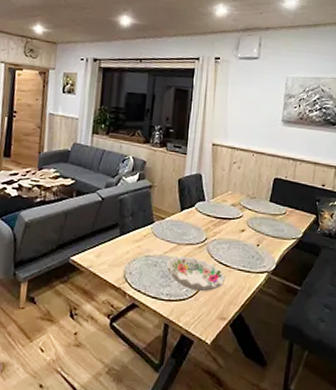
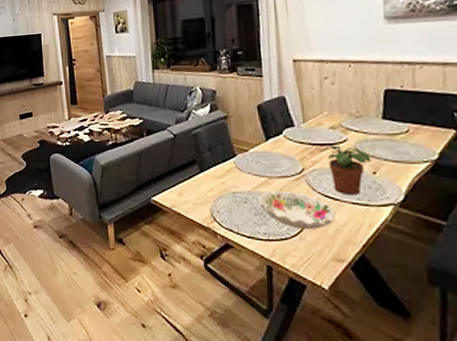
potted plant: none [221,219,258,263] -> present [319,145,372,195]

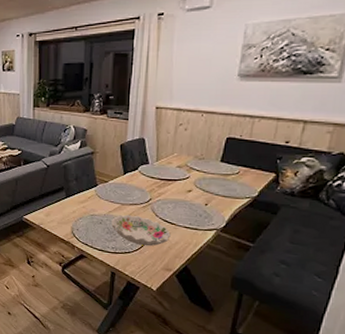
potted plant: present [319,145,372,195] -> none [166,181,206,221]

